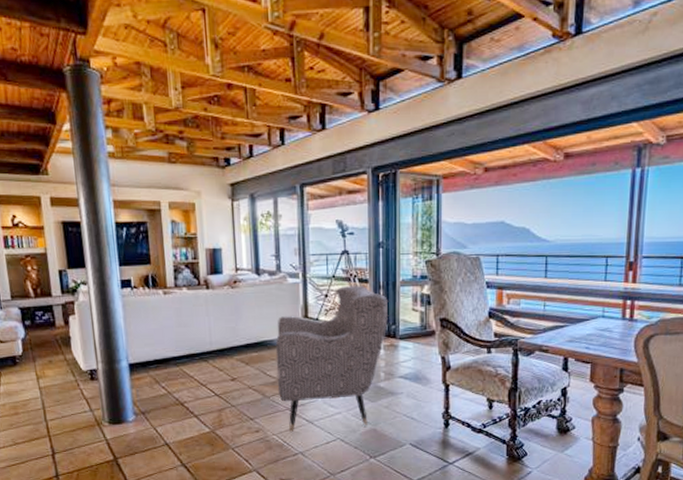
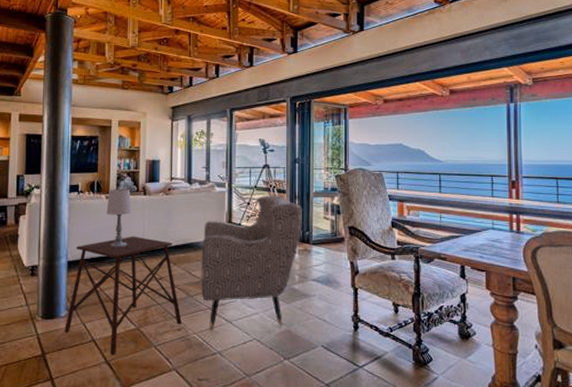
side table: none [134,335,259,459] -> present [64,236,182,355]
table lamp: none [165,282,195,348] -> present [106,189,133,247]

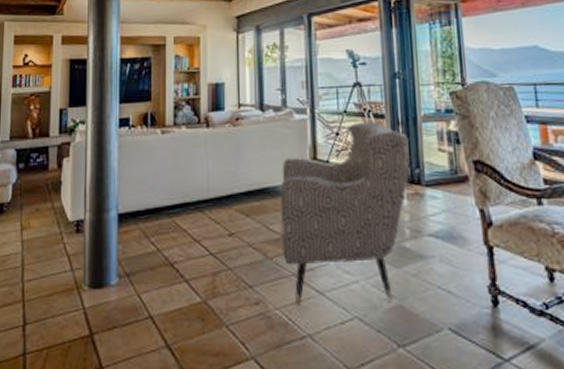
side table: present [64,236,182,355] -> none [116,180,259,338]
table lamp: present [106,189,133,247] -> none [162,120,194,195]

